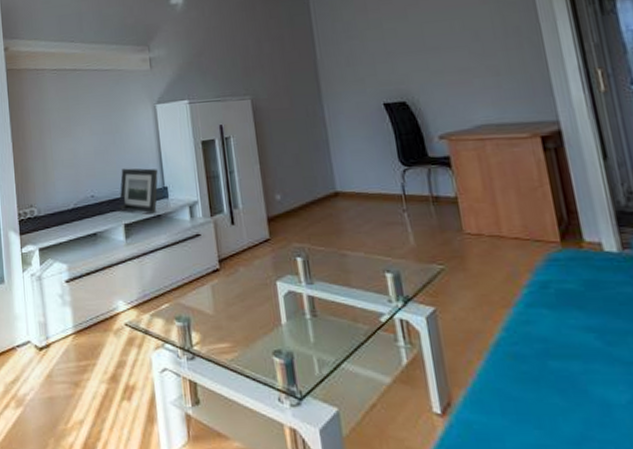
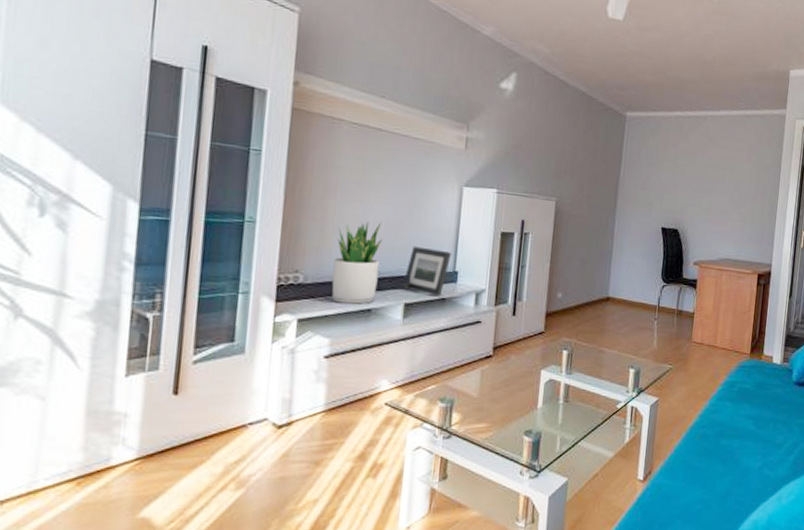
planter: none [57,150,98,230] -> present [331,221,382,304]

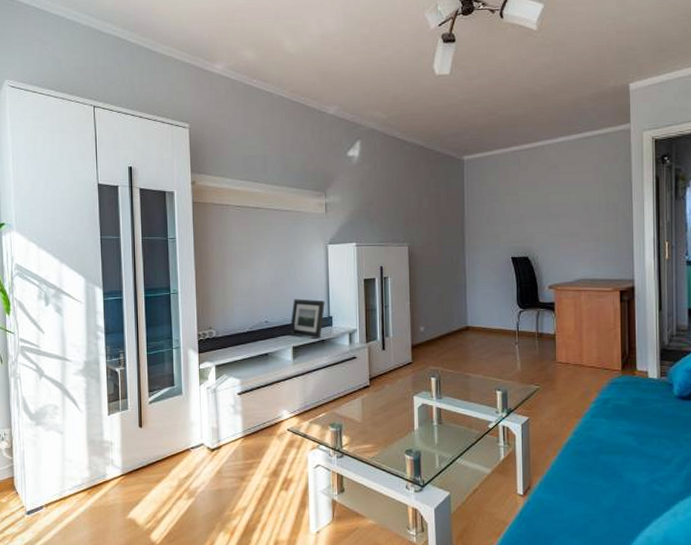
planter: present [331,221,382,304] -> none [236,282,270,350]

